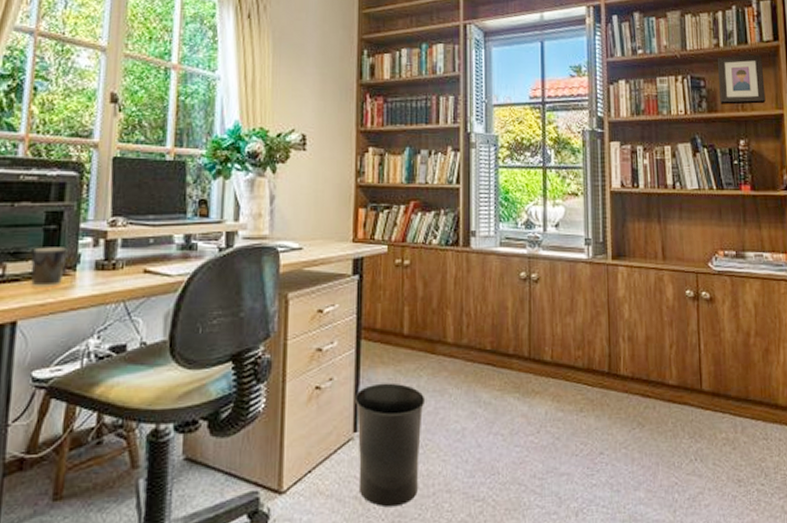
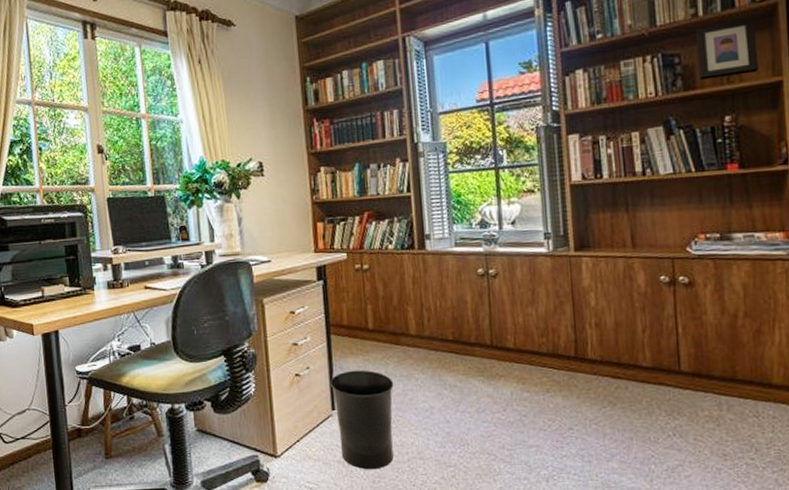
mug: present [30,247,68,288] -> none [60,272,86,305]

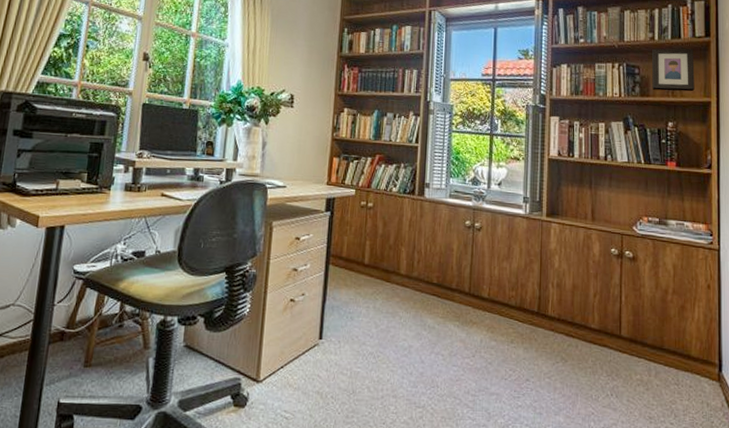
waste bin: present [331,370,394,470] -> none [321,301,380,404]

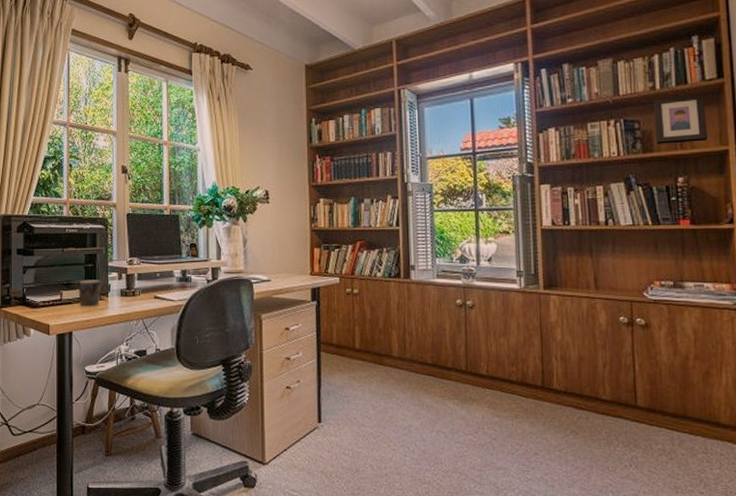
mug: none [76,169,105,202] -> present [78,280,101,309]

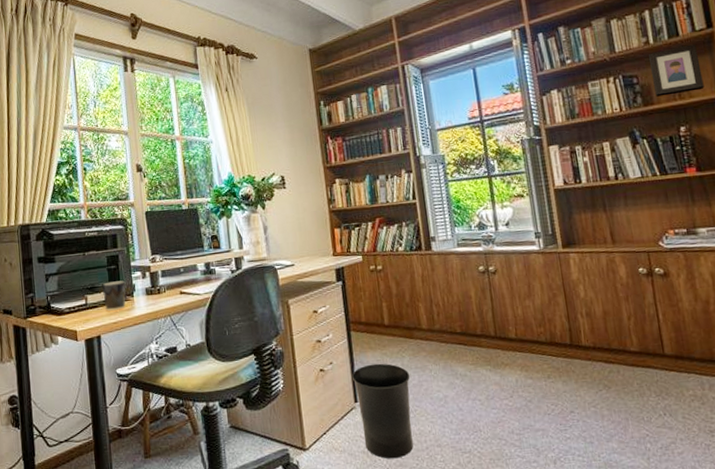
waste bin: none [318,386,376,482] -> present [352,363,413,459]

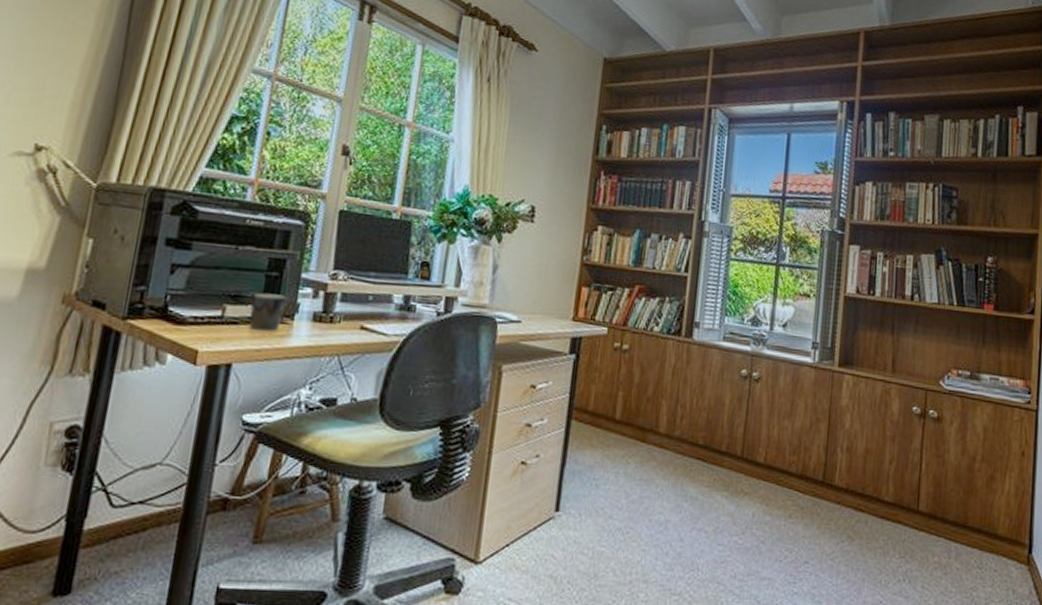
waste bin: present [352,363,413,459] -> none [555,465,631,591]
picture frame: present [649,44,704,97] -> none [971,167,1022,222]

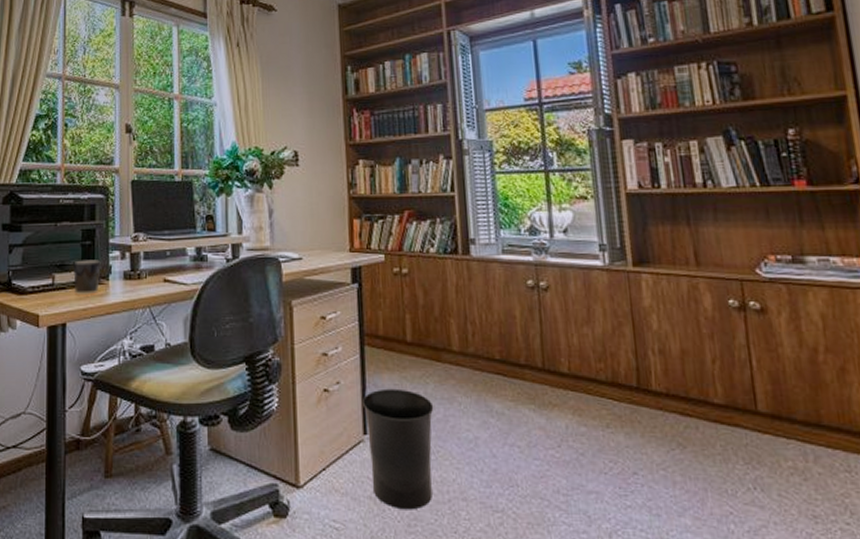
waste bin: none [555,465,631,591] -> present [363,388,434,510]

